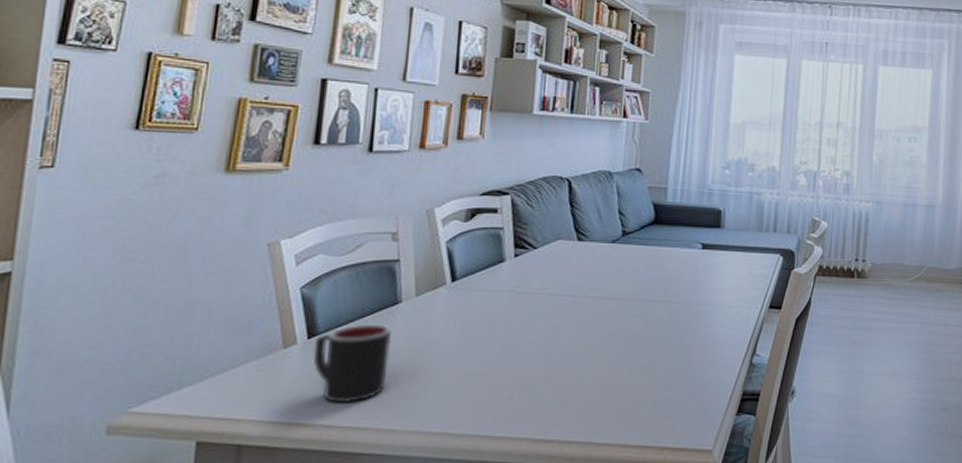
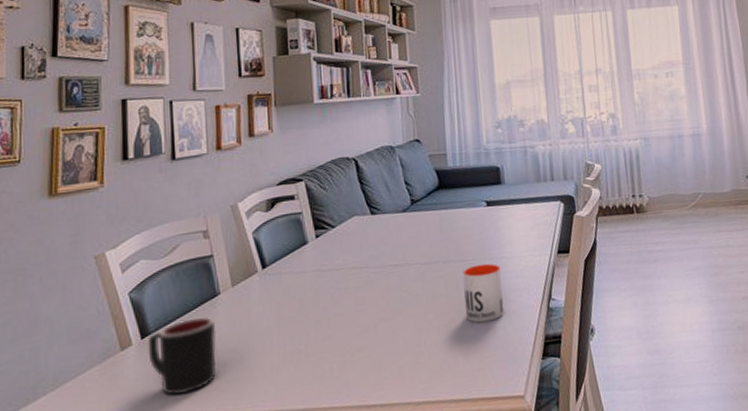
mug: none [663,308,707,369] -> present [463,263,505,323]

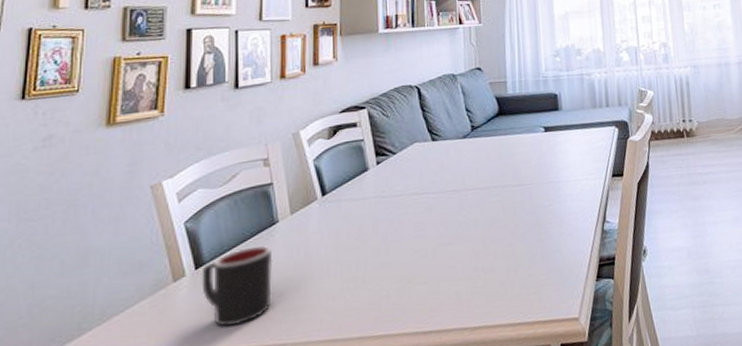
mug: present [463,263,505,323] -> none [520,187,561,247]

